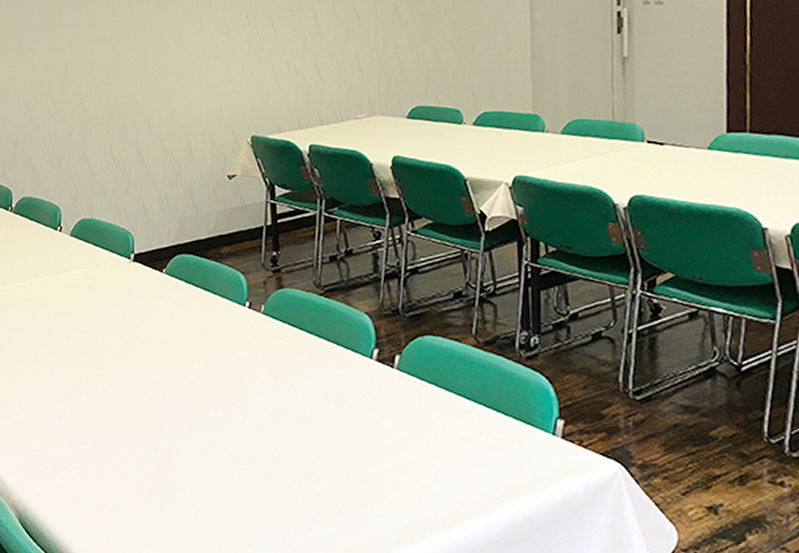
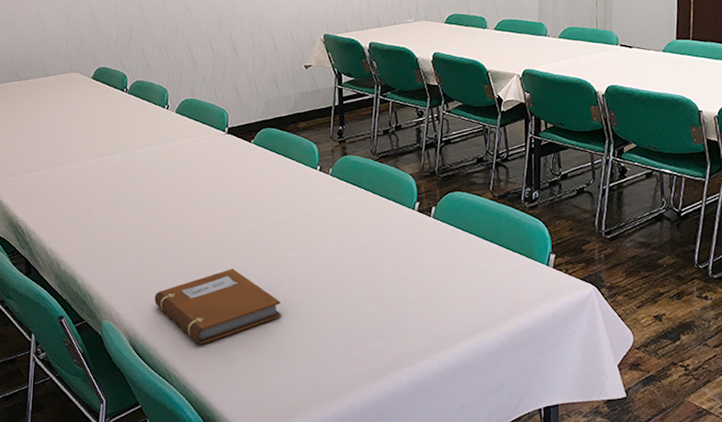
notebook: none [48,430,205,525] -> present [155,269,282,345]

